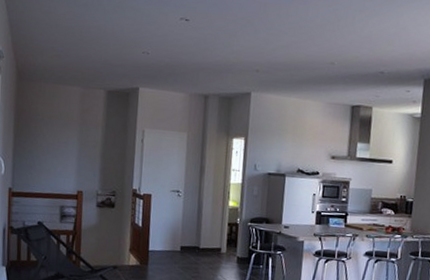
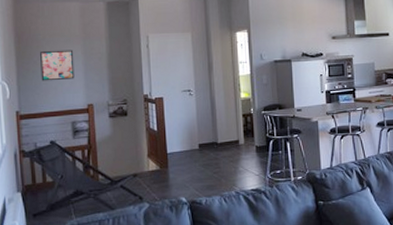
wall art: none [36,131,70,164] -> present [40,50,75,81]

